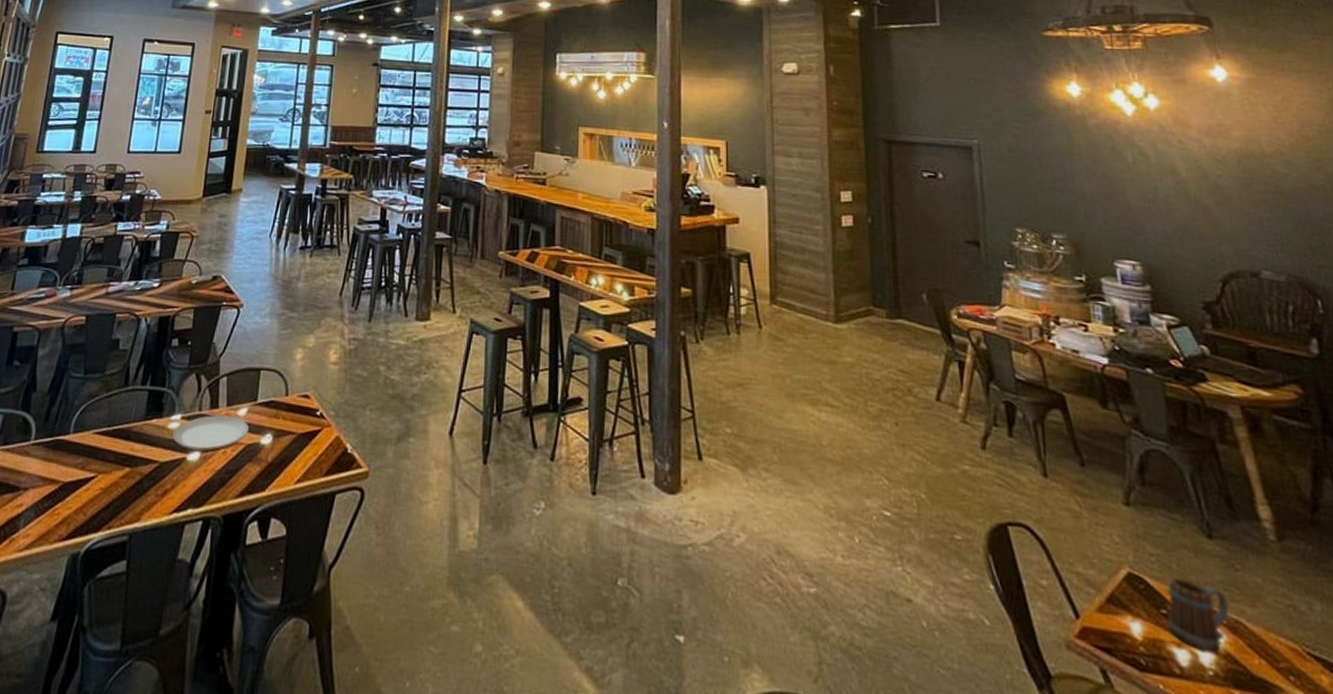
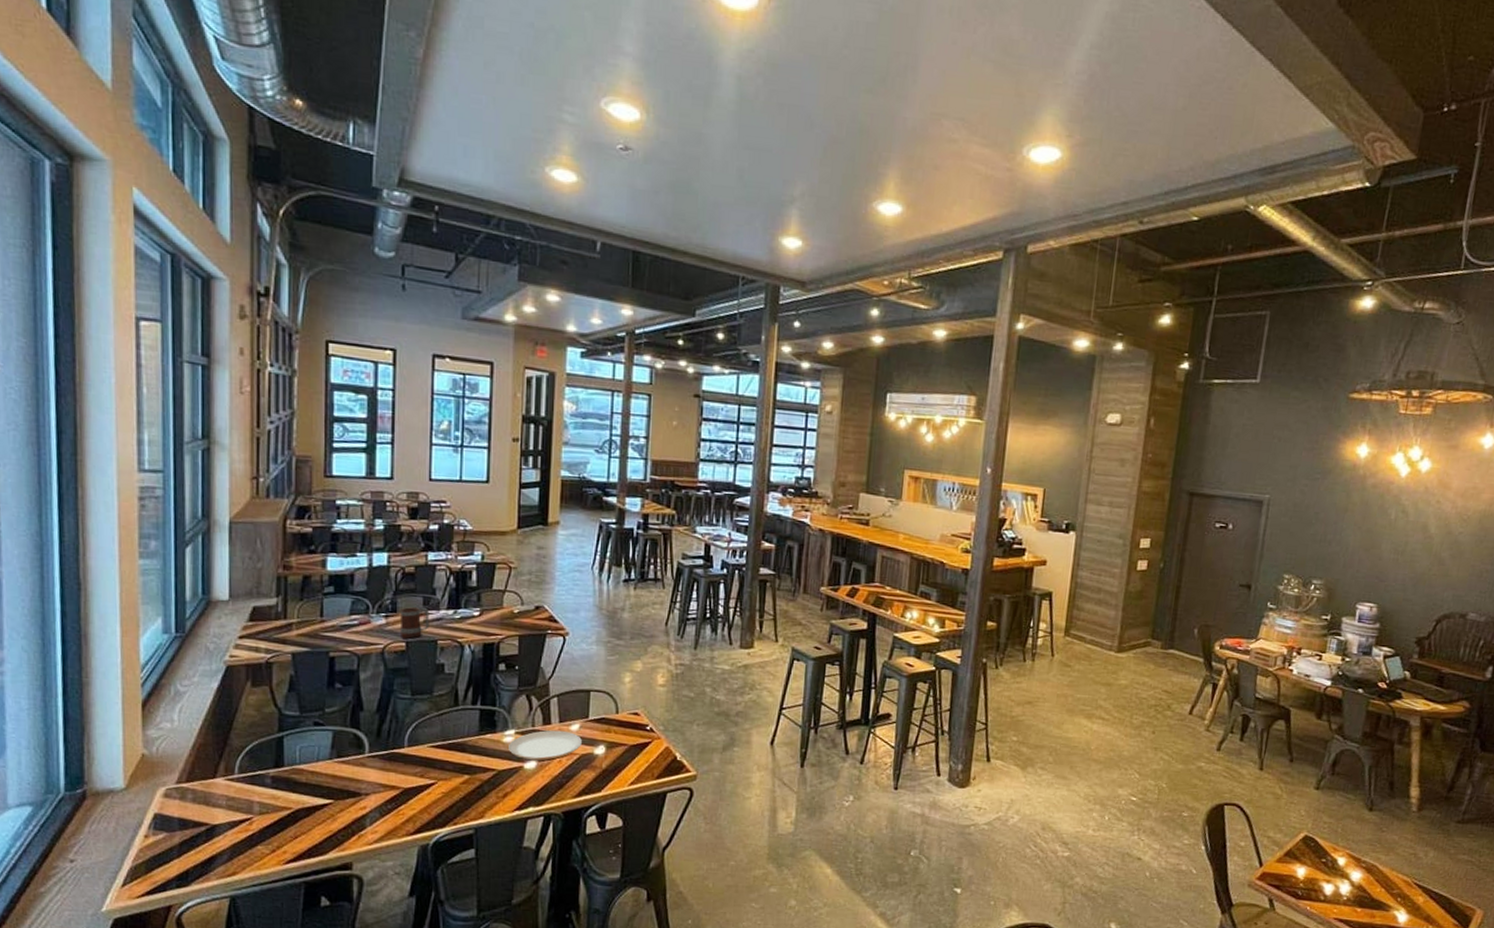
beer mug: none [81,279,112,314] -> present [399,607,430,640]
beer mug: present [1167,578,1230,653] -> none [1323,838,1371,885]

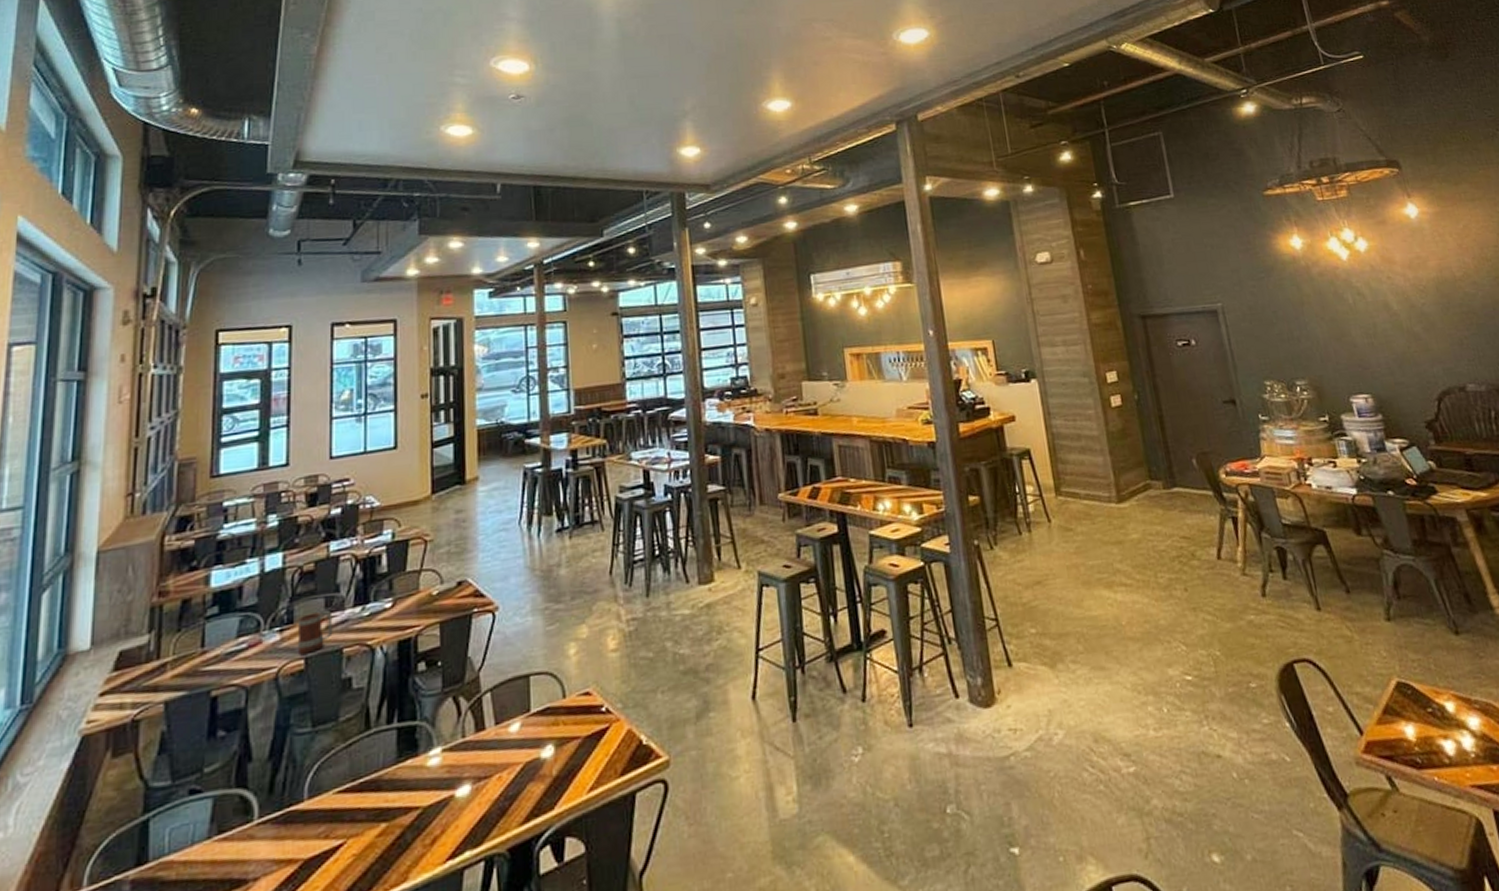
plate: present [509,730,582,761] -> none [435,734,525,785]

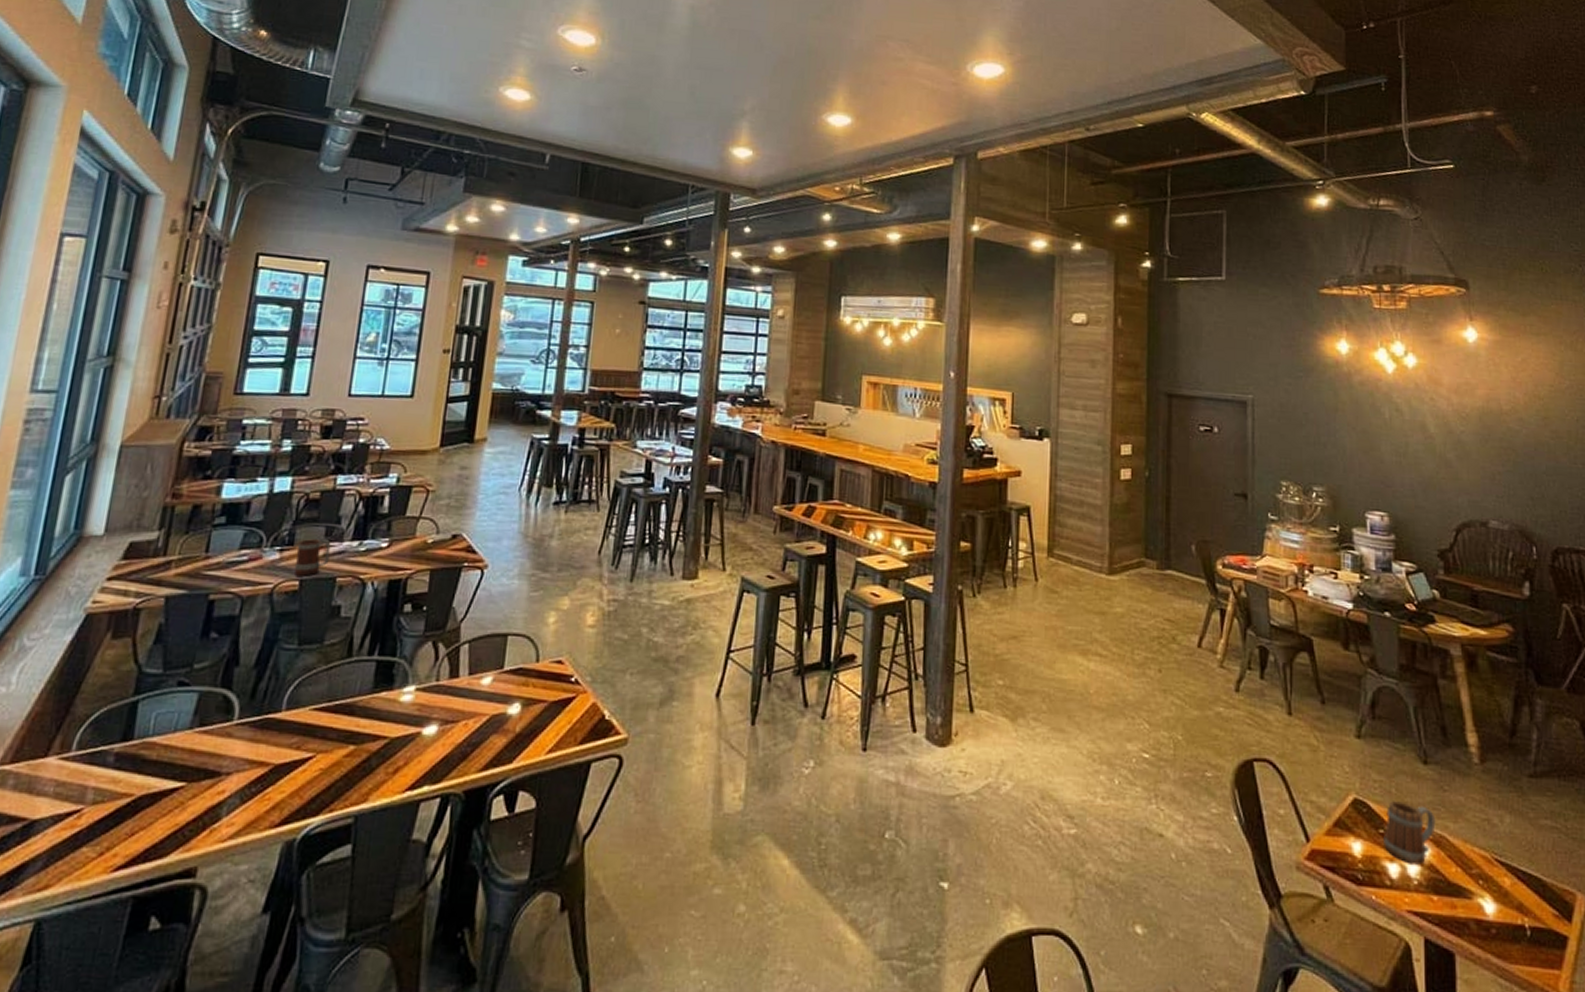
beer mug: none [1430,676,1480,738] -> present [1384,801,1436,865]

